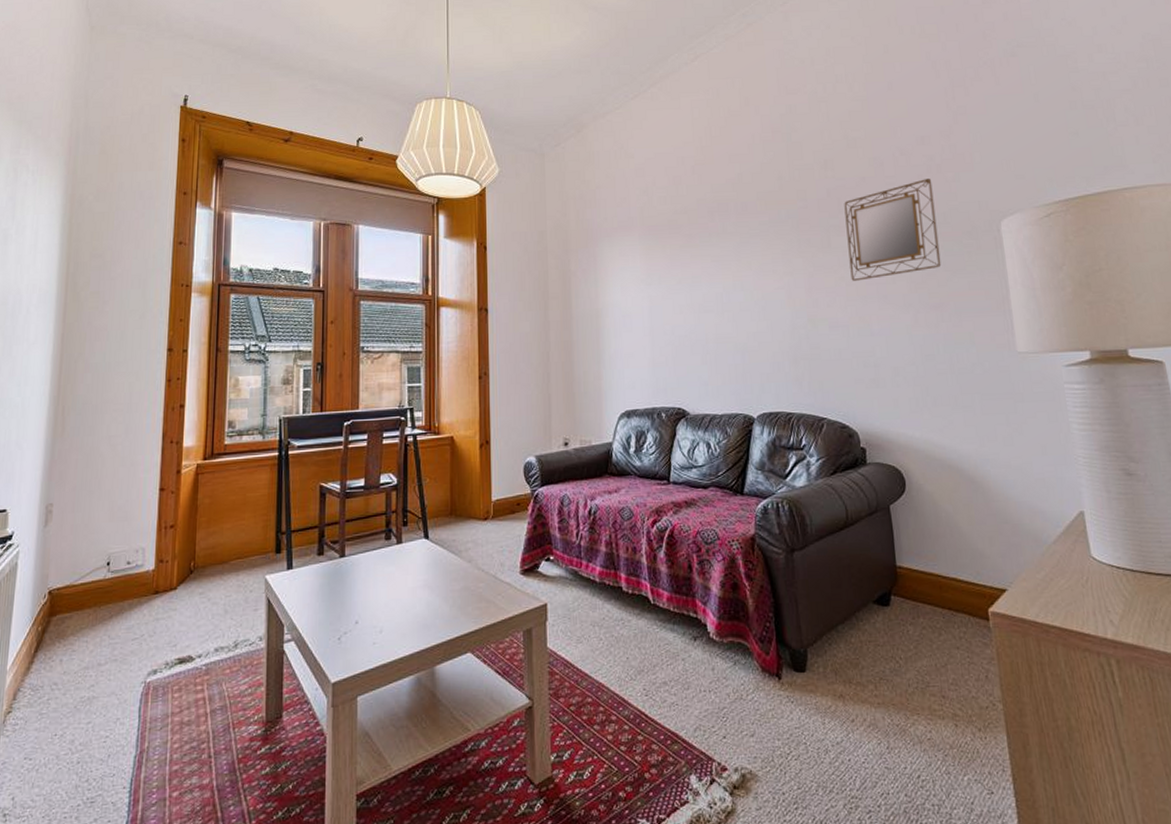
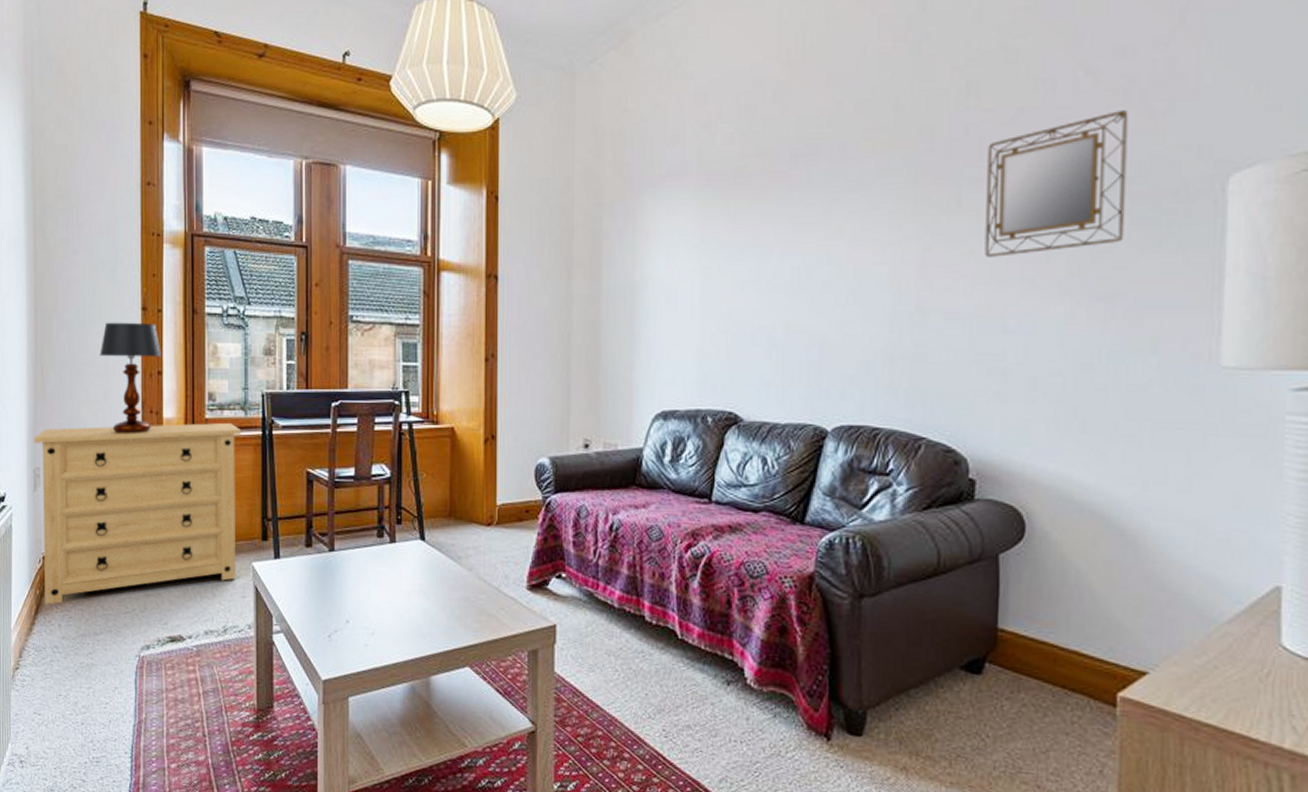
dresser: none [47,446,259,640] -> present [34,422,242,605]
table lamp: none [123,362,185,465] -> present [99,322,161,434]

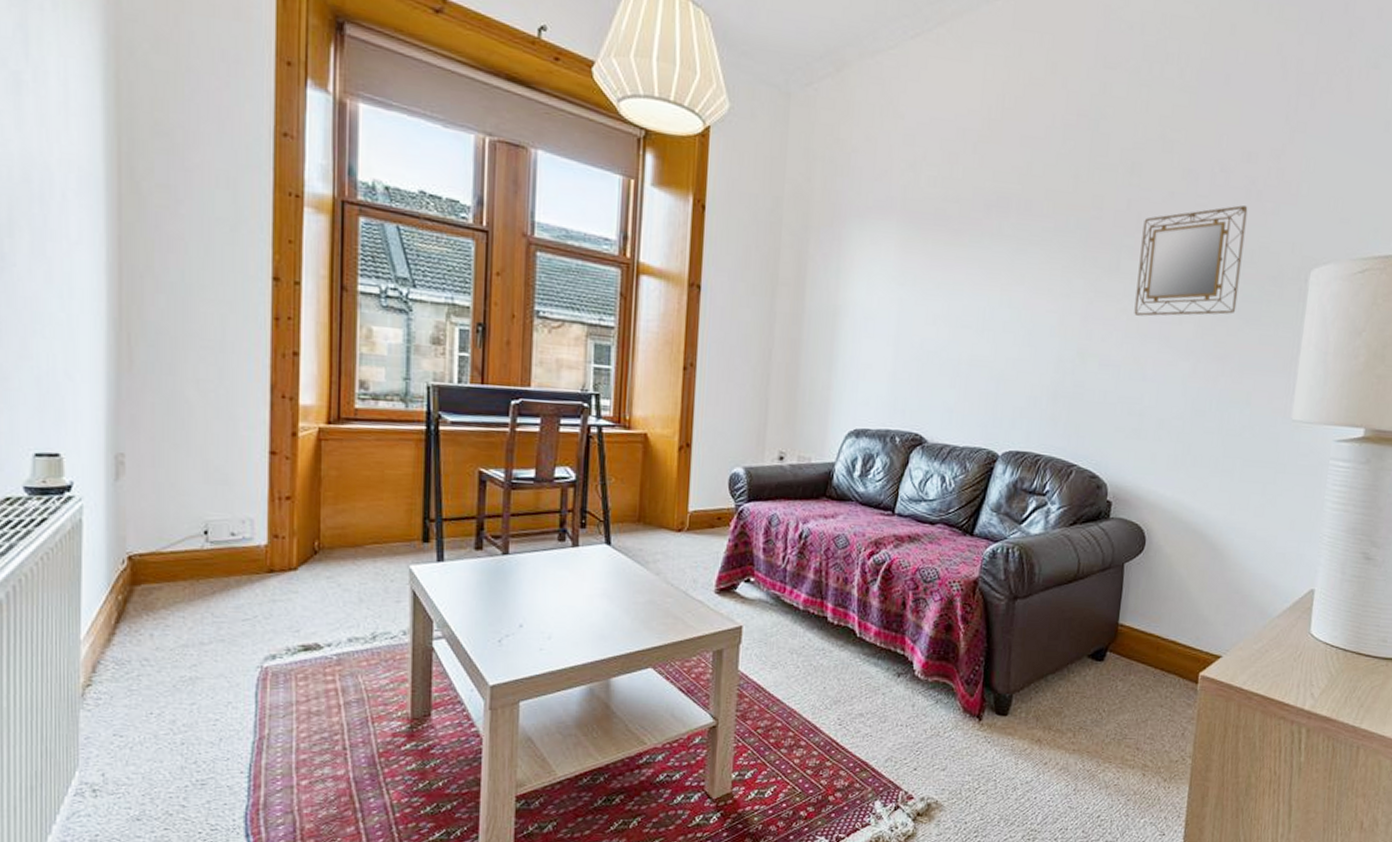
dresser: present [34,422,242,605] -> none [116,408,401,612]
table lamp: present [99,322,161,434] -> none [213,289,298,421]

